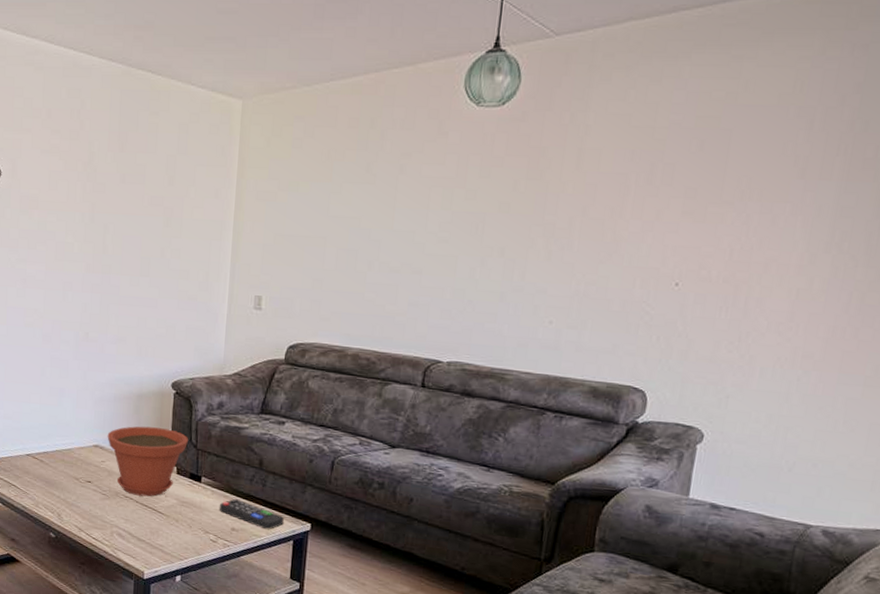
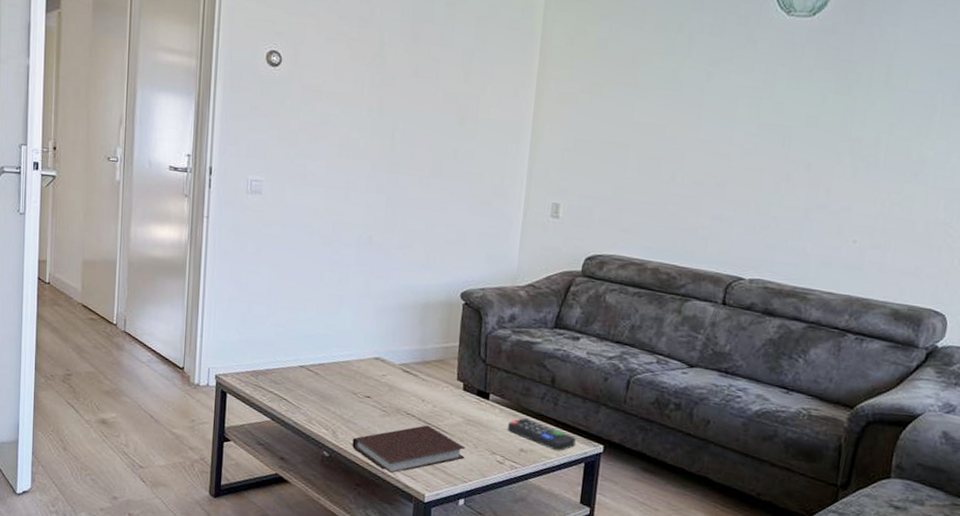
notebook: none [76,507,181,553] -> present [352,425,466,474]
plant pot: present [107,426,188,497] -> none [389,338,477,414]

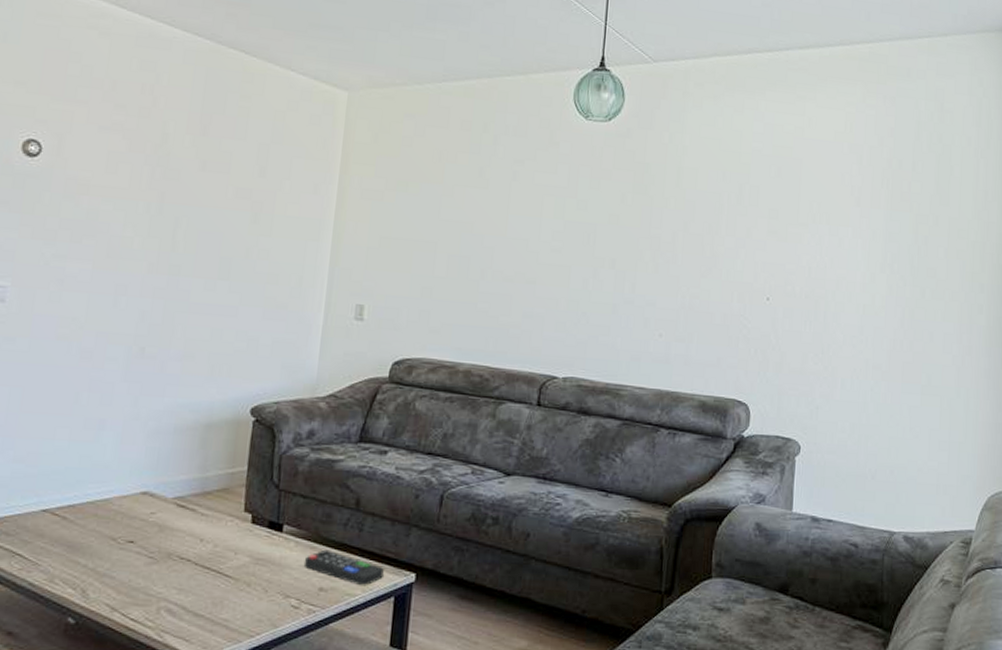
notebook: present [352,425,466,474] -> none [107,570,254,637]

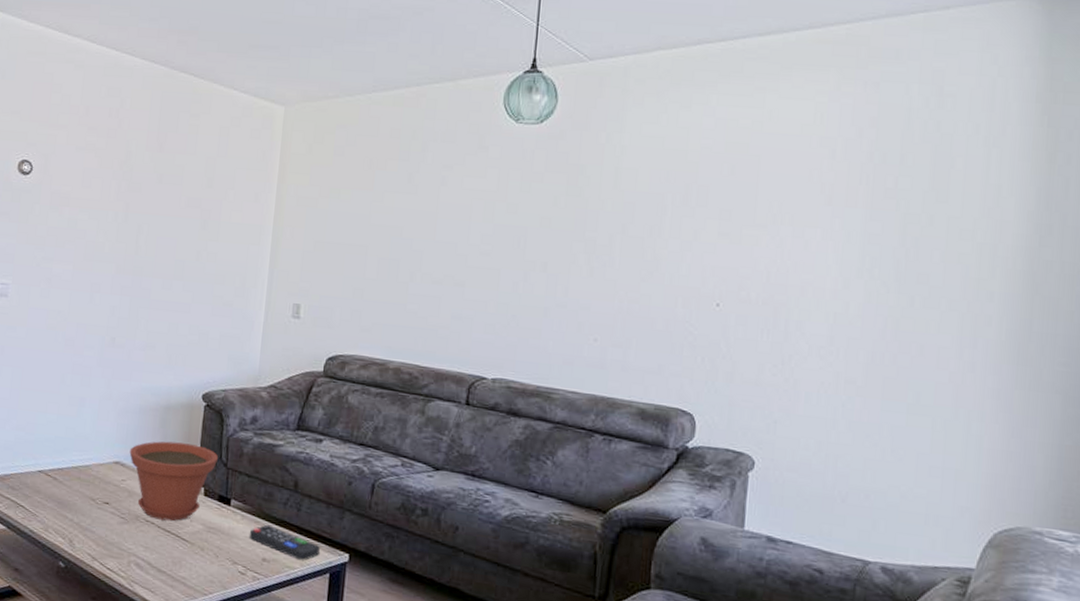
plant pot: none [160,464,269,556] -> present [129,441,218,521]

